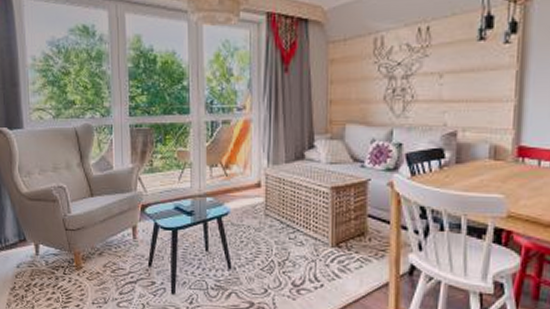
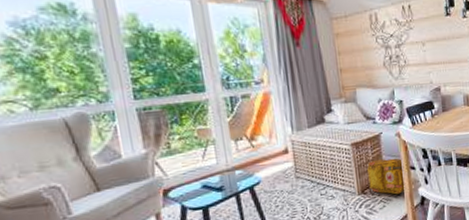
backpack: none [346,209,392,256] -> present [367,158,404,195]

